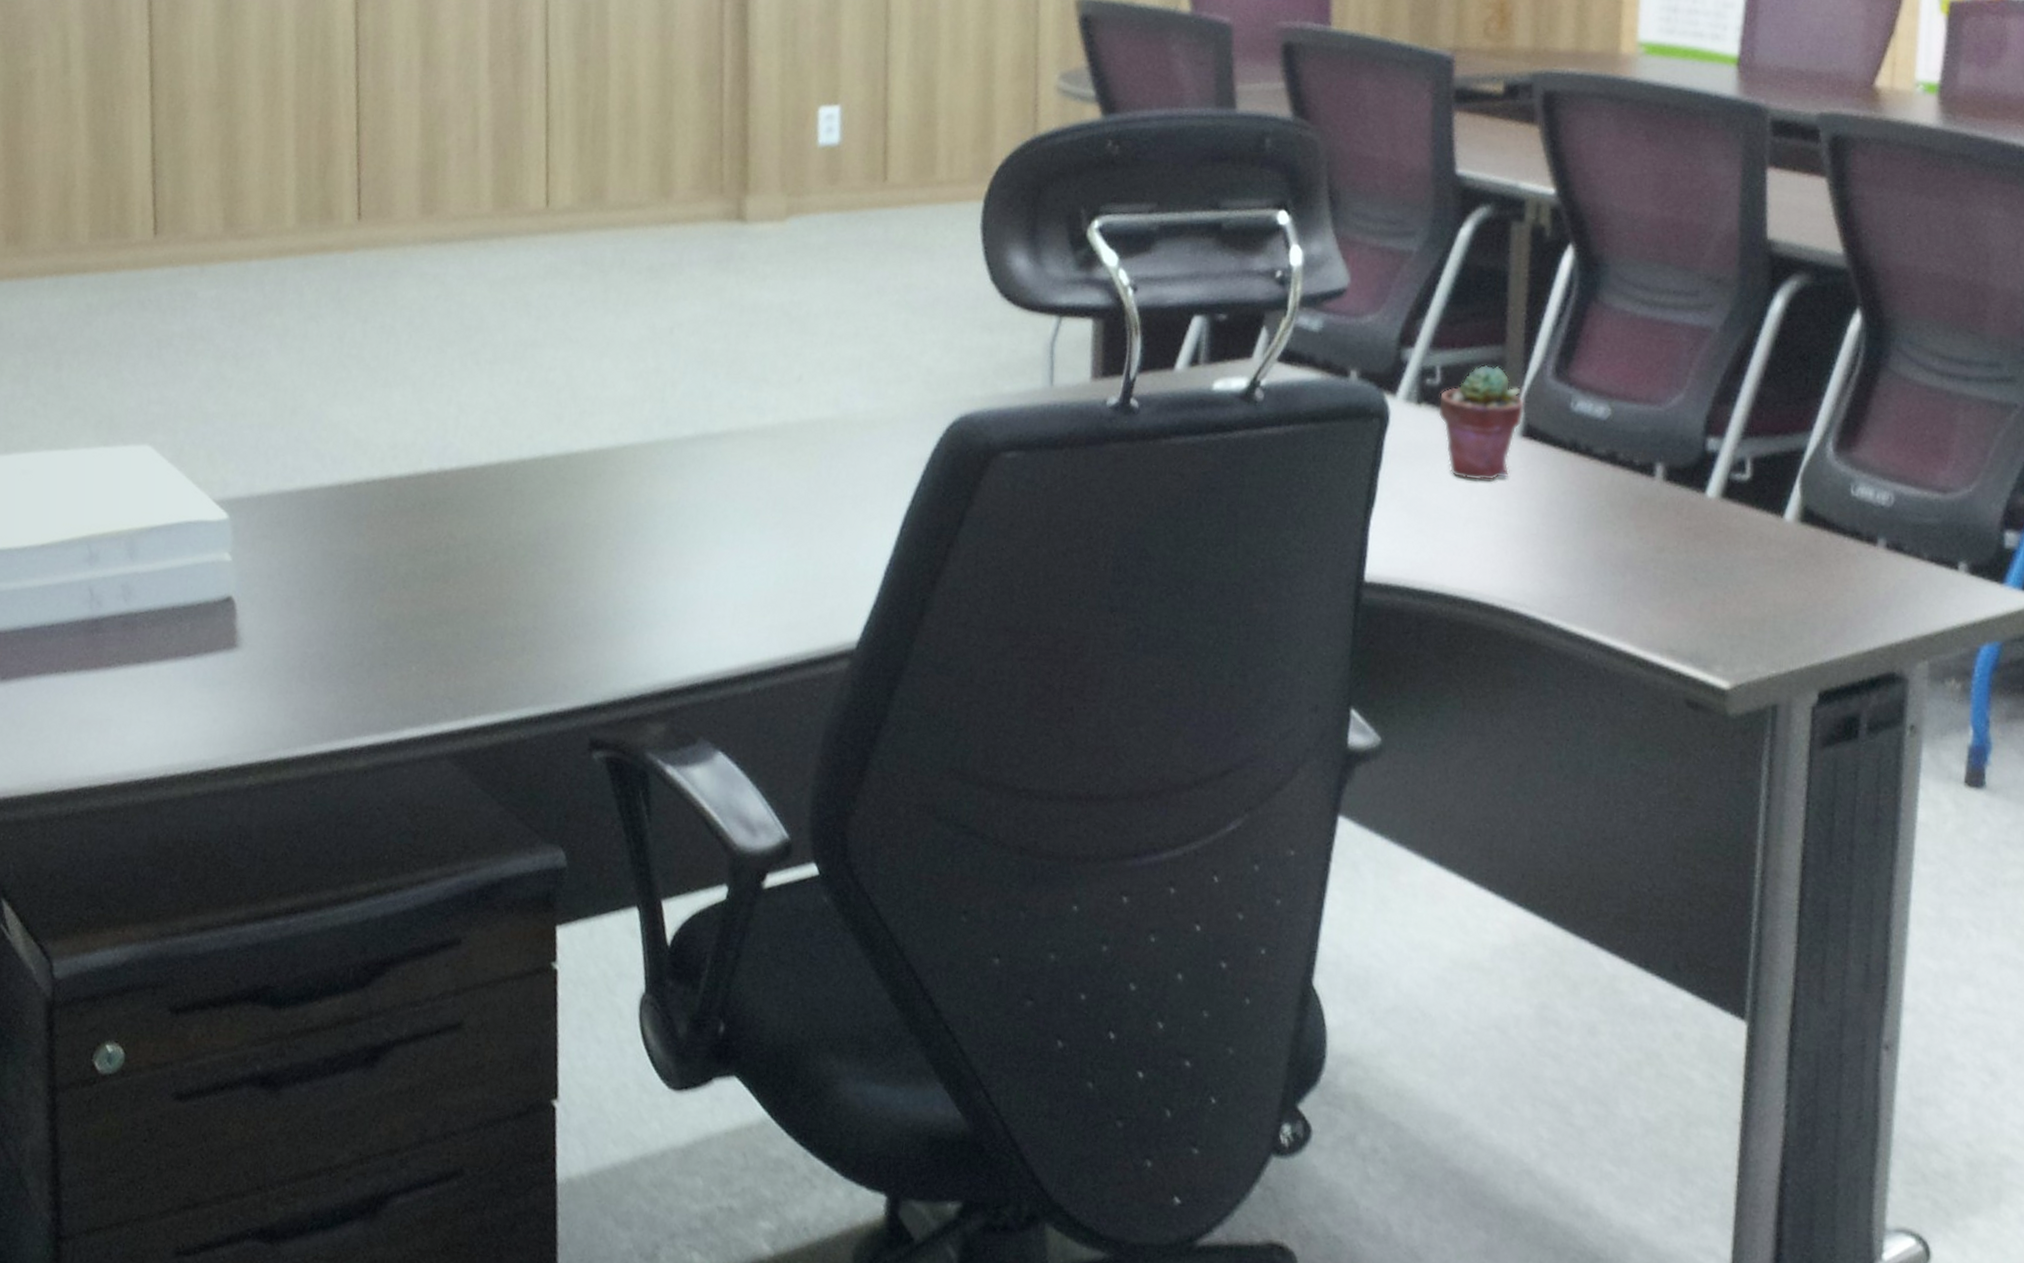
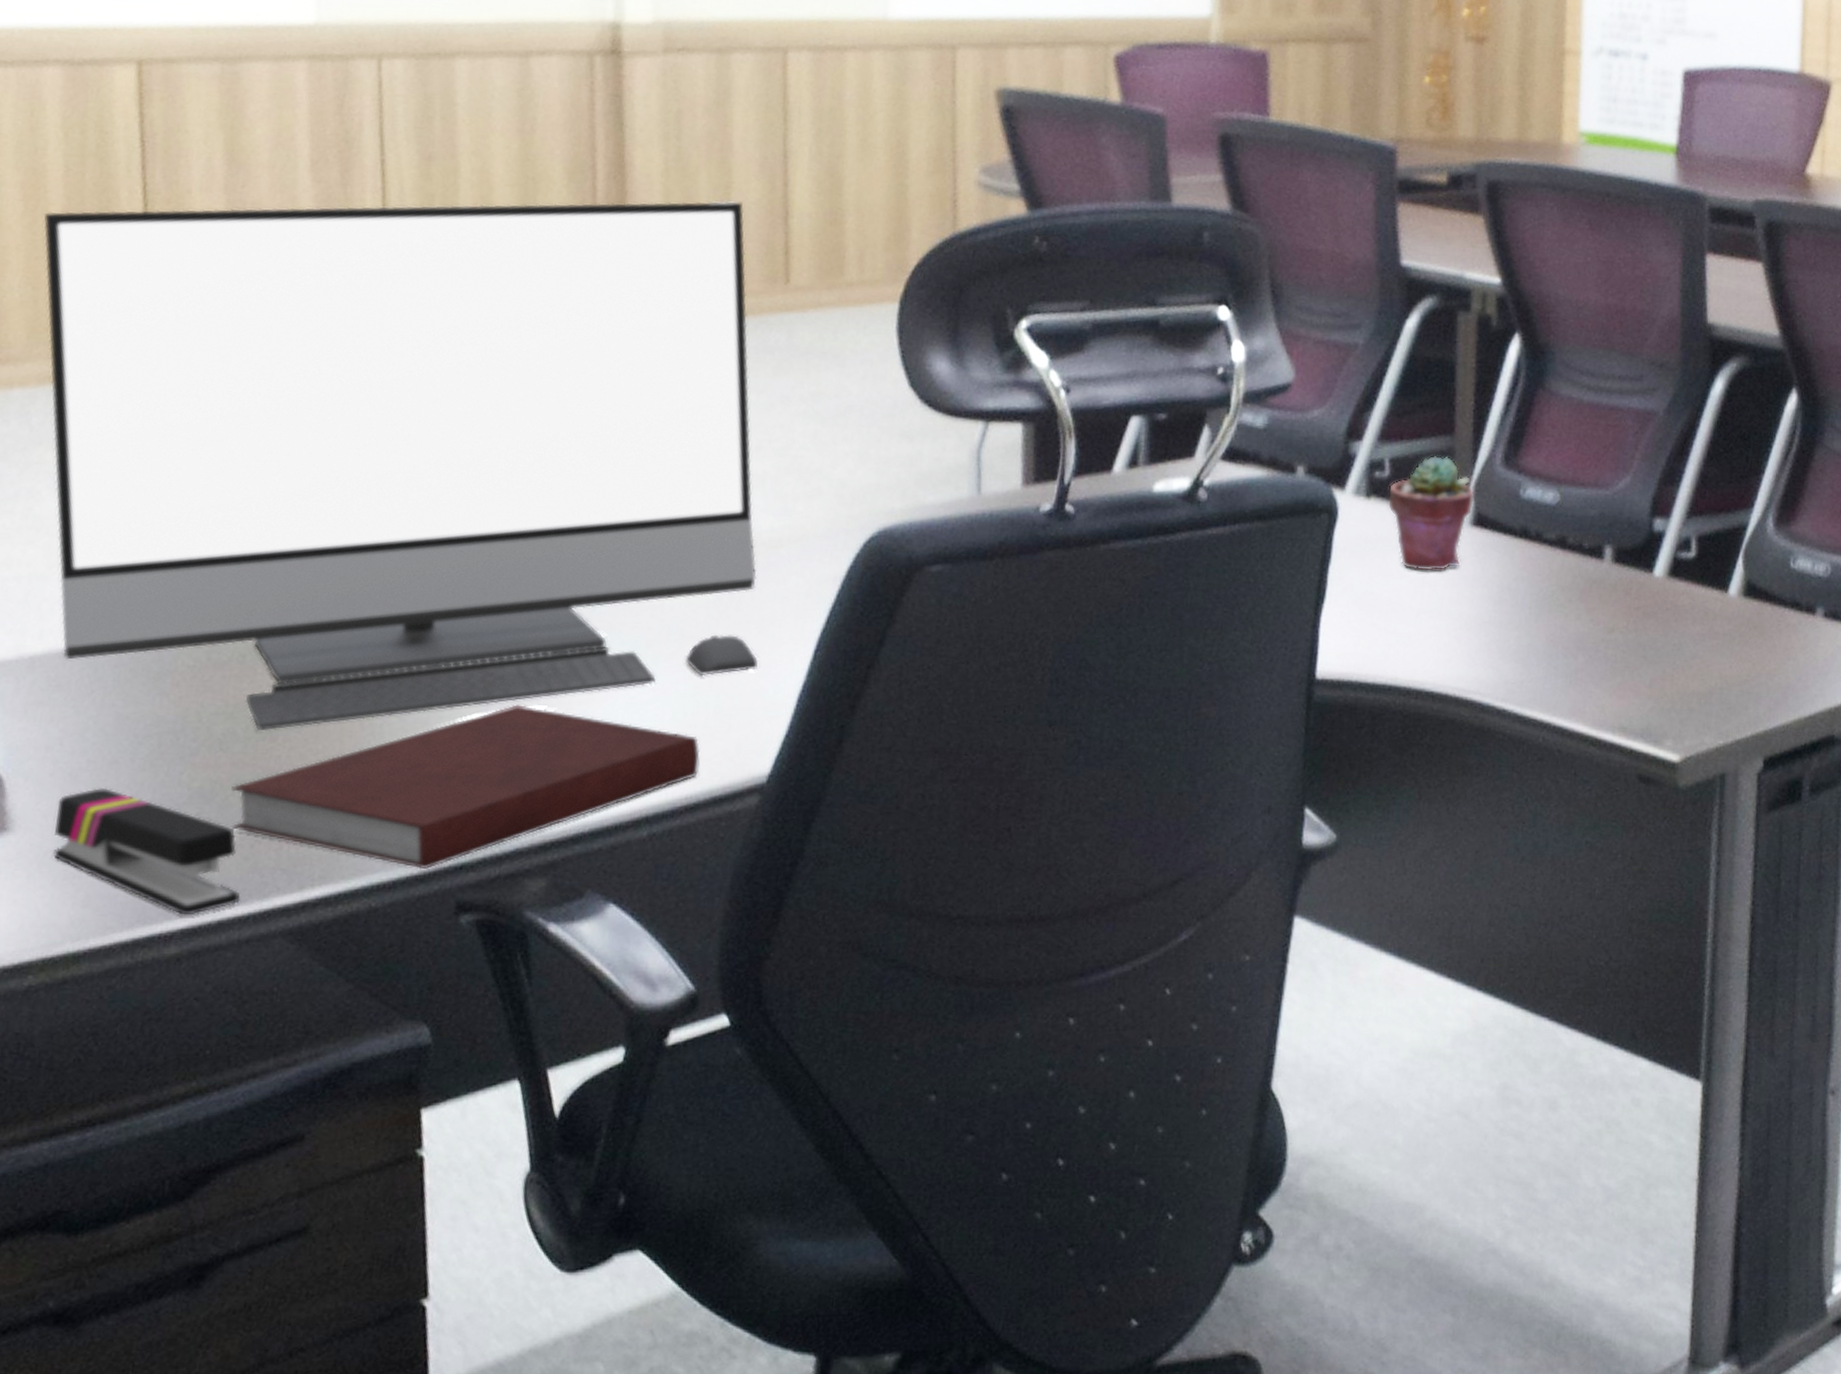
stapler: none [270,614,416,733] -> present [52,788,241,915]
monitor: none [278,103,853,573] -> present [43,201,759,732]
notebook: none [410,562,799,708] -> present [231,704,701,870]

